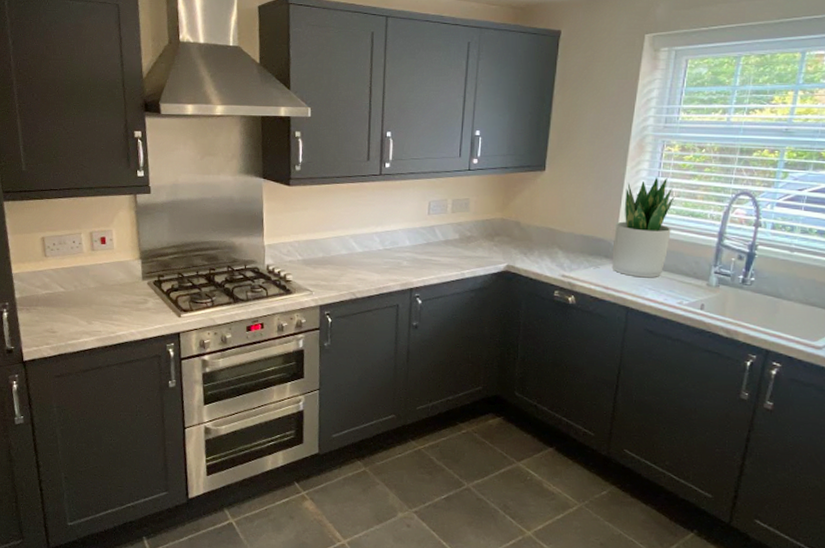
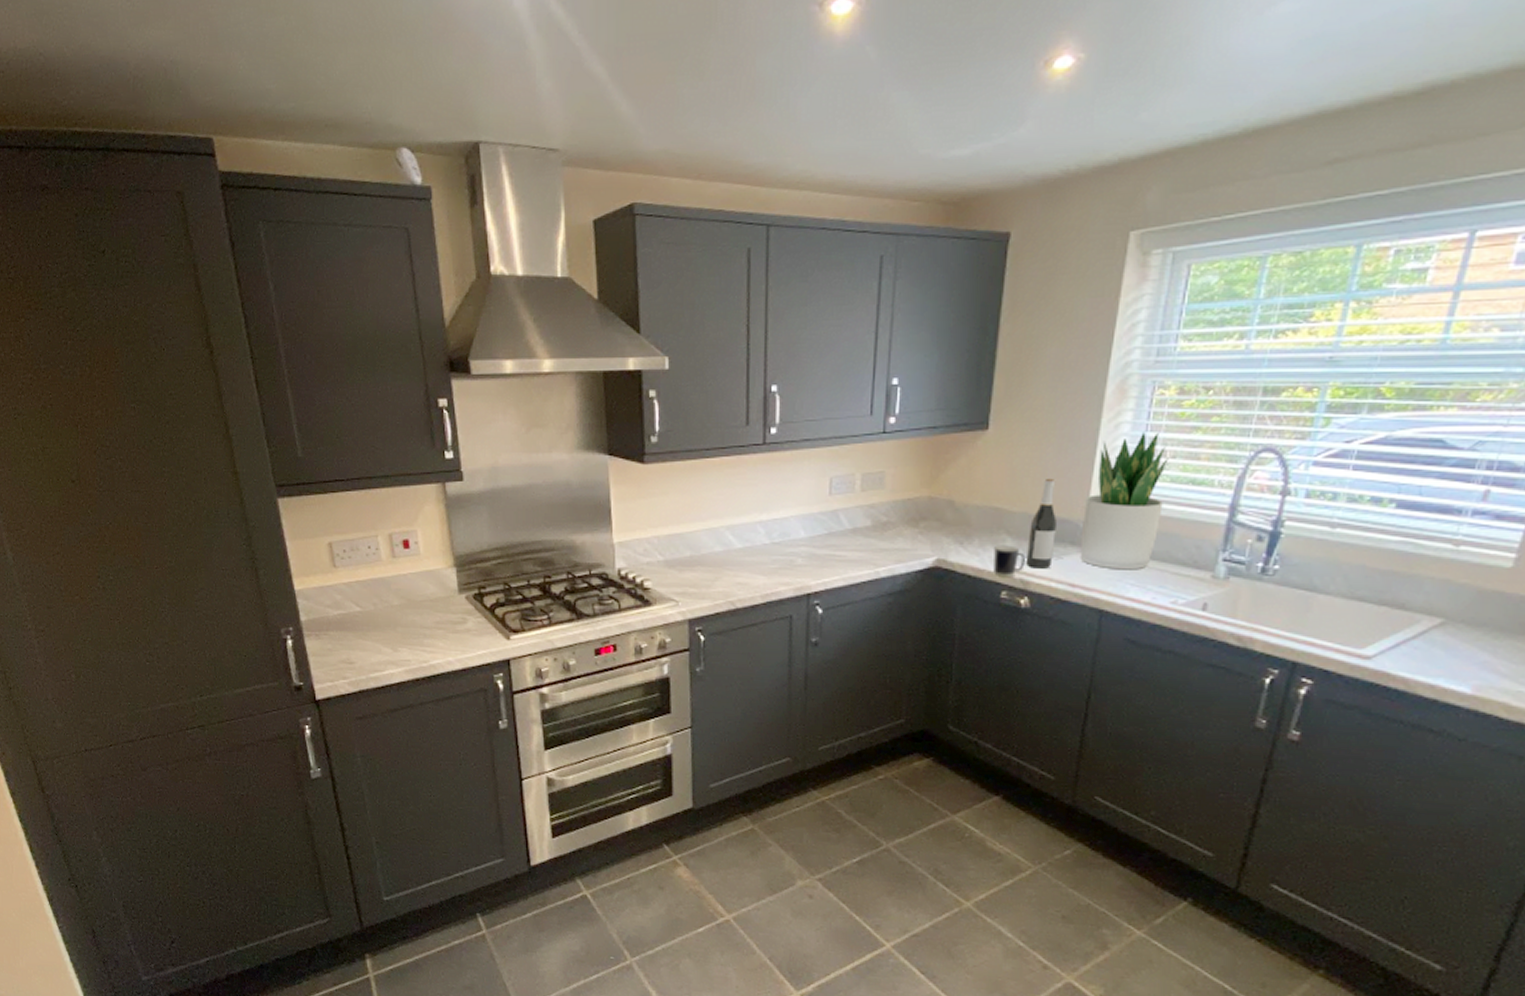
mug: none [549,256,572,280] -> present [993,545,1025,576]
wine bottle: none [572,208,596,275] -> present [1025,478,1058,569]

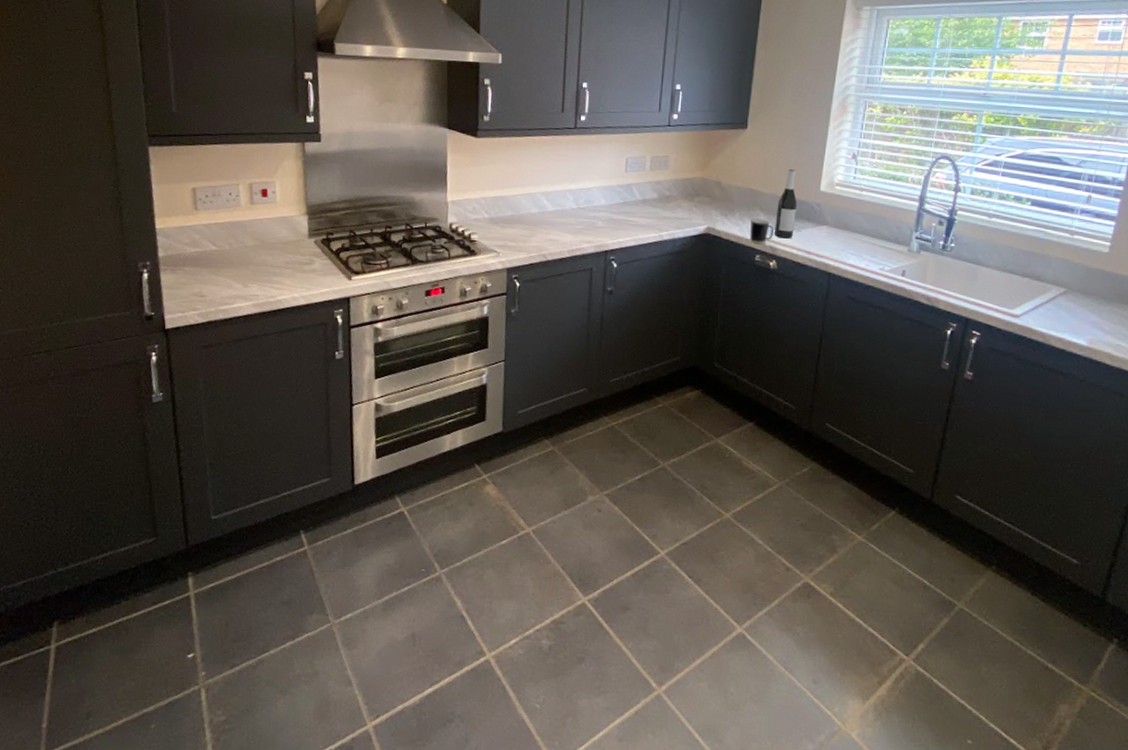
planter: present [1080,432,1169,570] -> none [814,138,877,243]

